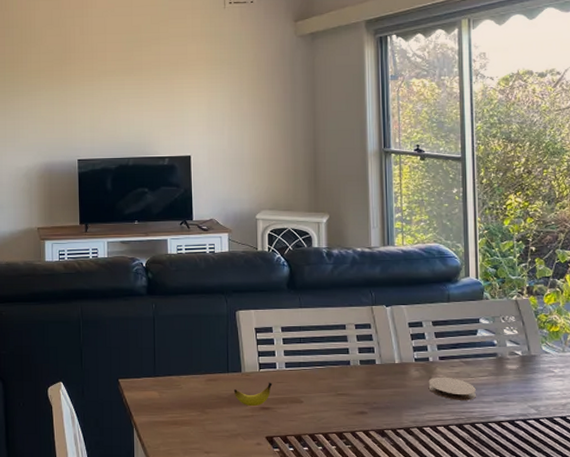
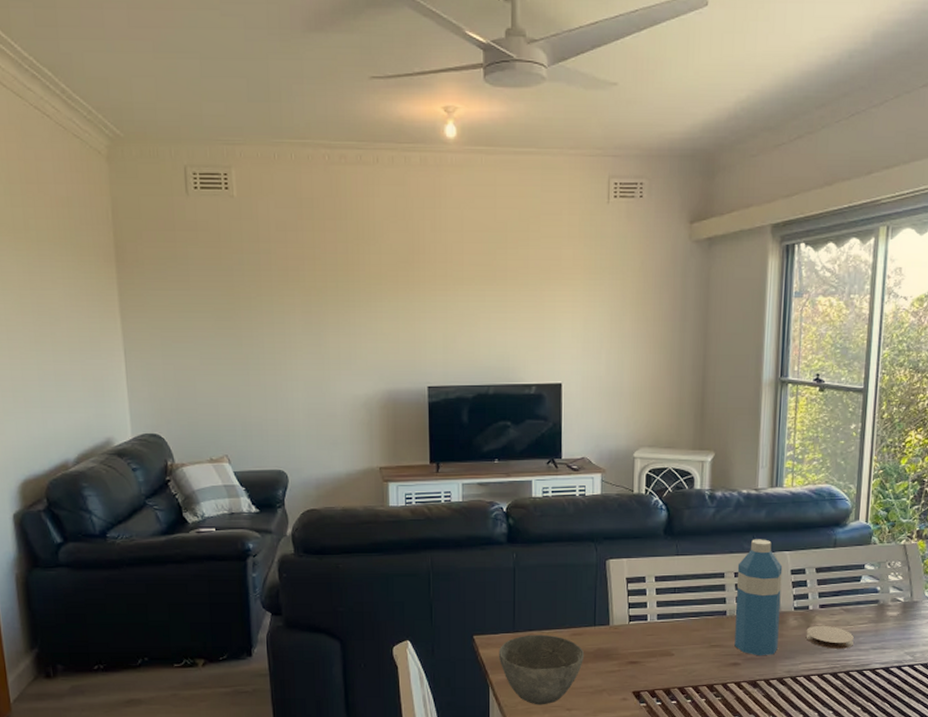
bowl: none [141,379,220,447] -> present [498,634,585,705]
banana: present [233,382,273,407] -> none [600,635,643,661]
water bottle: none [357,293,402,406] -> present [734,539,783,656]

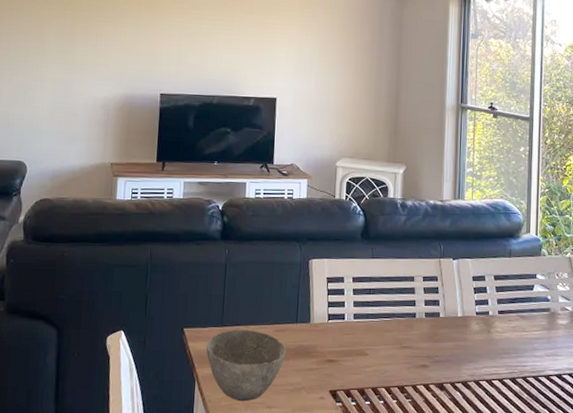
water bottle: present [734,539,783,656] -> none [423,246,465,359]
coaster: present [805,625,854,649] -> none [487,330,529,354]

